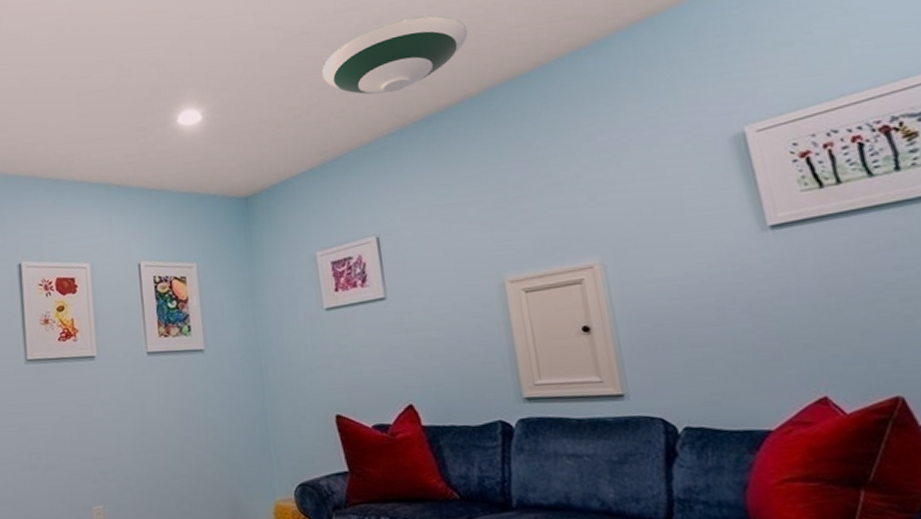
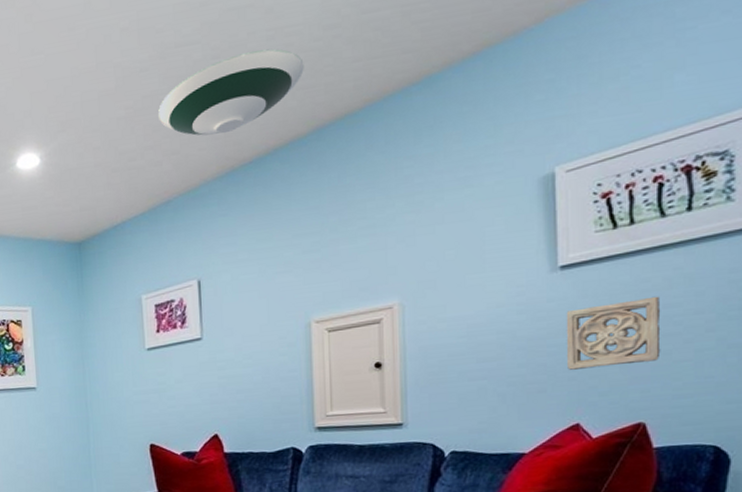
wall ornament: none [786,257,903,337] -> present [566,296,661,370]

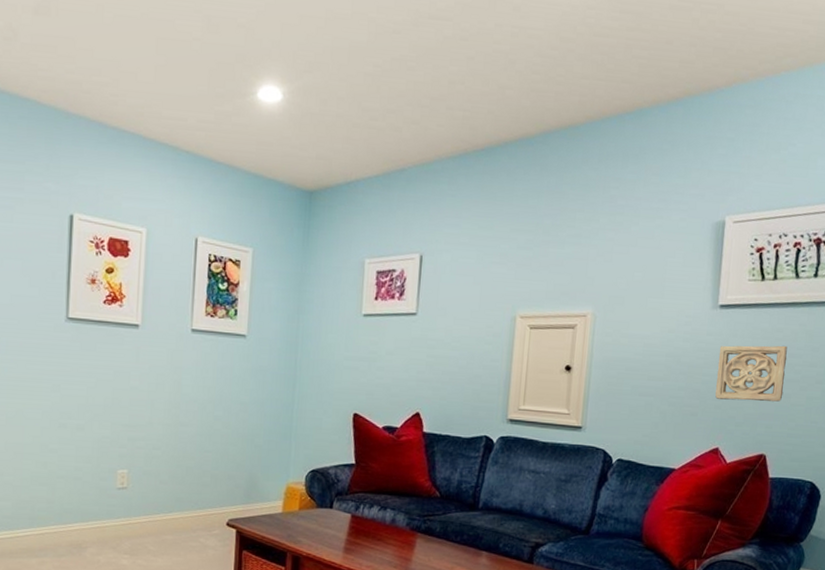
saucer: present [158,49,304,136] -> none [404,42,540,116]

